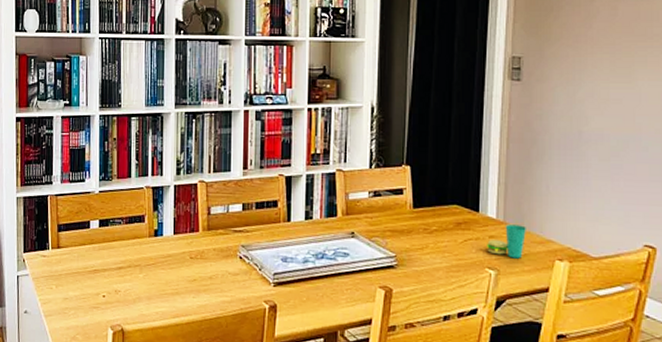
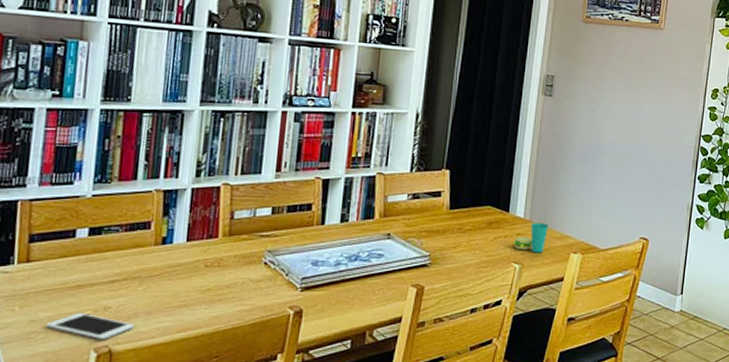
cell phone: none [74,293,139,319] -> present [45,312,135,339]

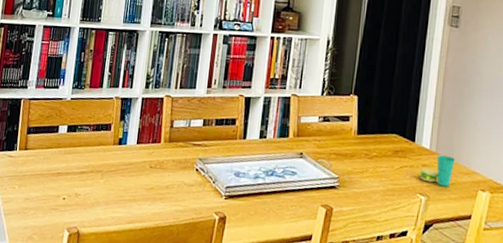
cell phone: present [45,312,135,339] -> none [35,195,97,222]

